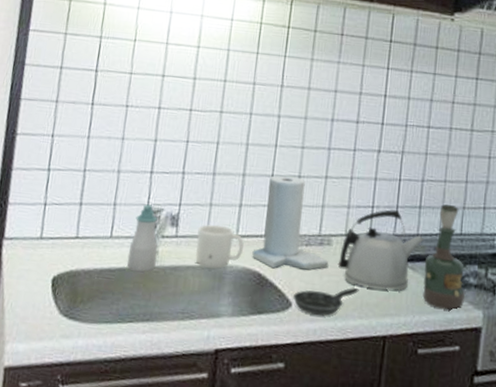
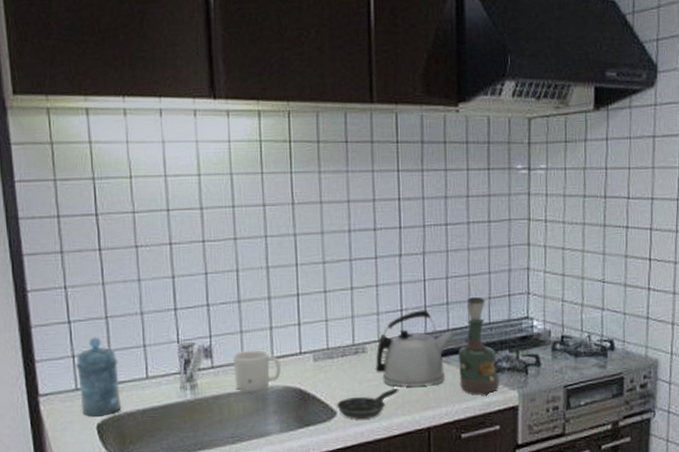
canister: none [41,188,87,270] -> present [76,337,122,417]
soap bottle: present [126,204,158,273] -> none [167,341,197,407]
paper towel: present [252,175,329,270] -> none [290,292,367,383]

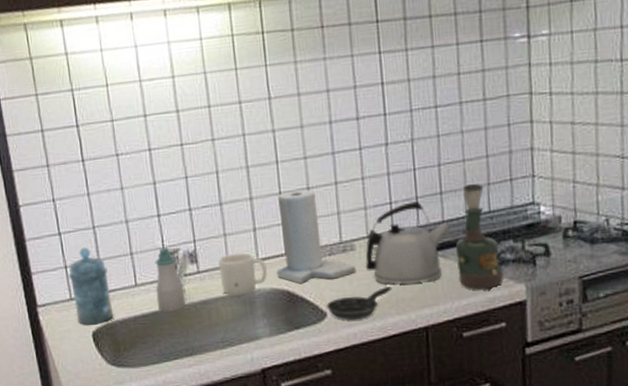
soap bottle: none [167,341,197,407] -> present [155,247,186,313]
paper towel: none [290,292,367,383] -> present [277,189,357,284]

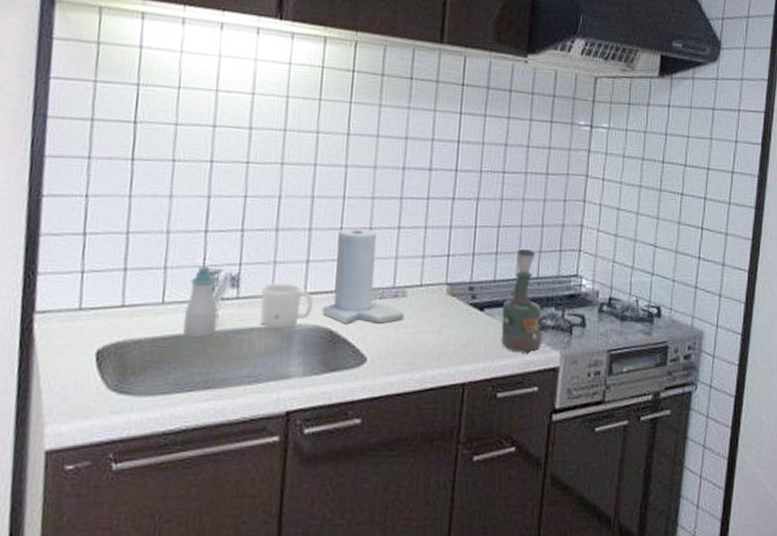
canister: present [69,247,114,325] -> none [82,253,133,342]
frying pan: present [327,286,392,320] -> none [368,337,437,369]
kettle: present [365,201,452,285] -> none [413,257,502,338]

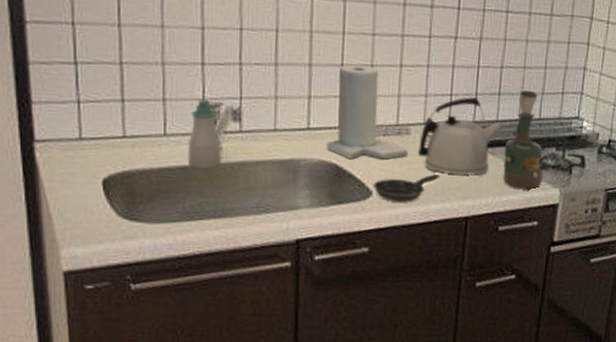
mug: present [259,282,313,330] -> none [264,117,317,164]
frying pan: none [368,337,437,369] -> present [374,173,440,203]
kettle: none [413,257,502,338] -> present [417,97,505,175]

